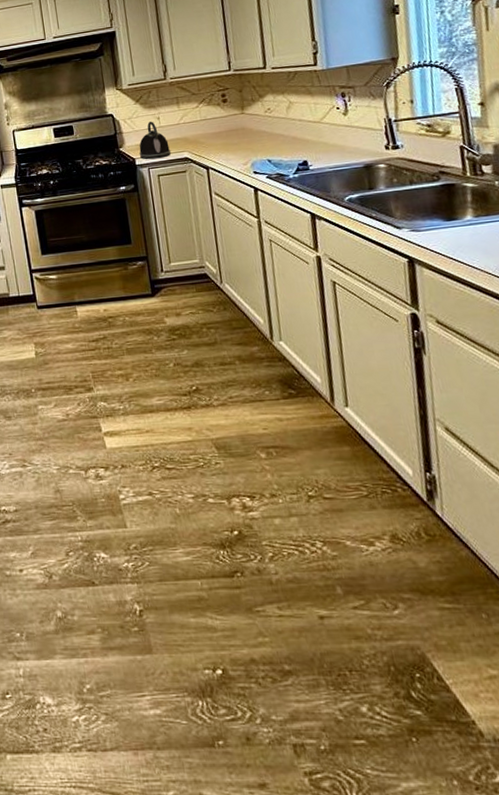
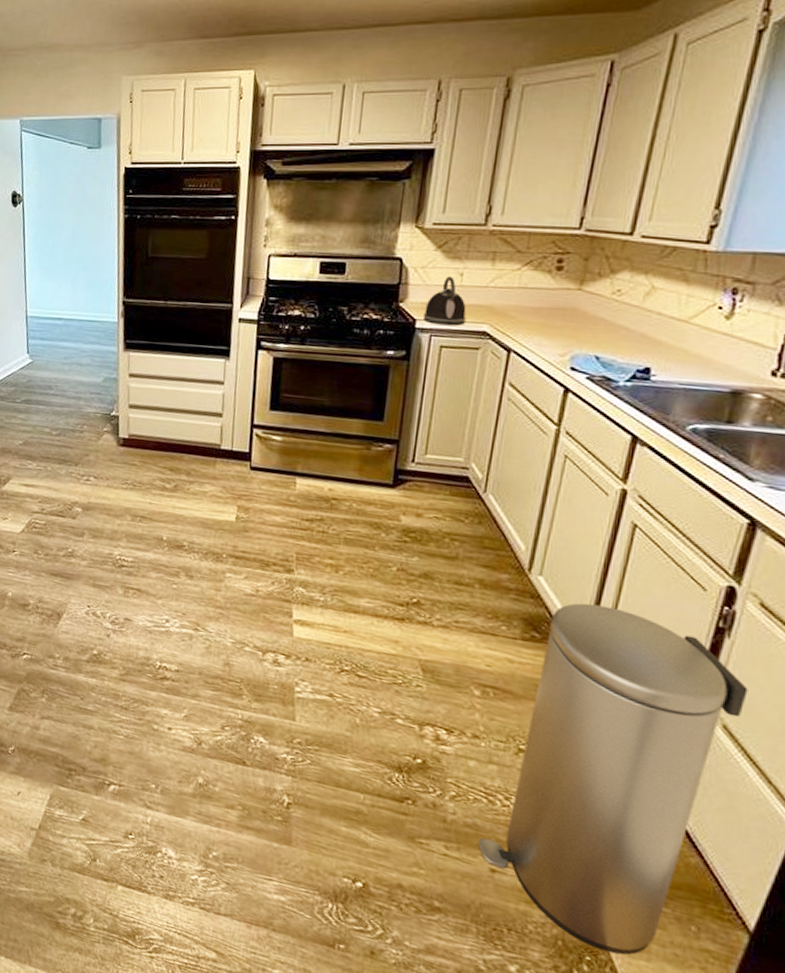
pedal bin: none [298,352,460,663] -> present [477,603,749,955]

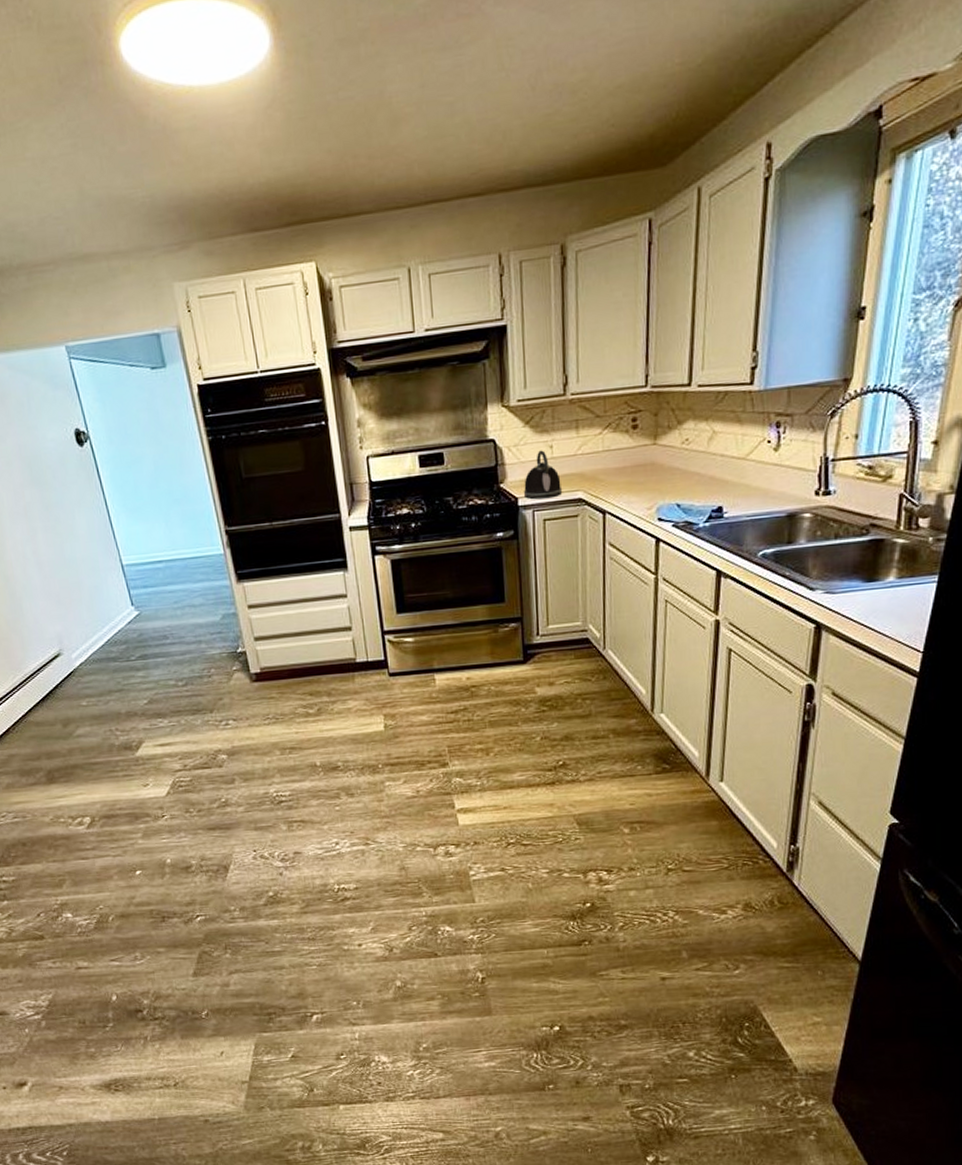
pedal bin: present [477,603,749,955] -> none [647,725,833,1014]

